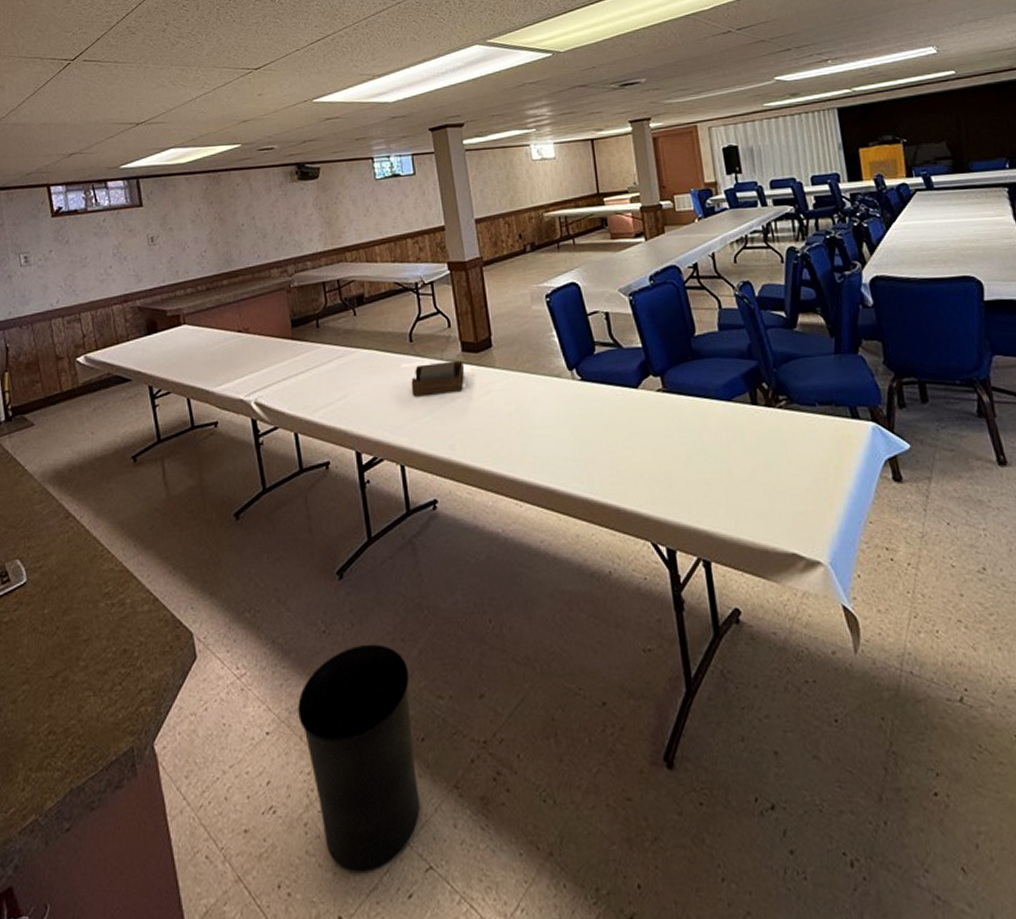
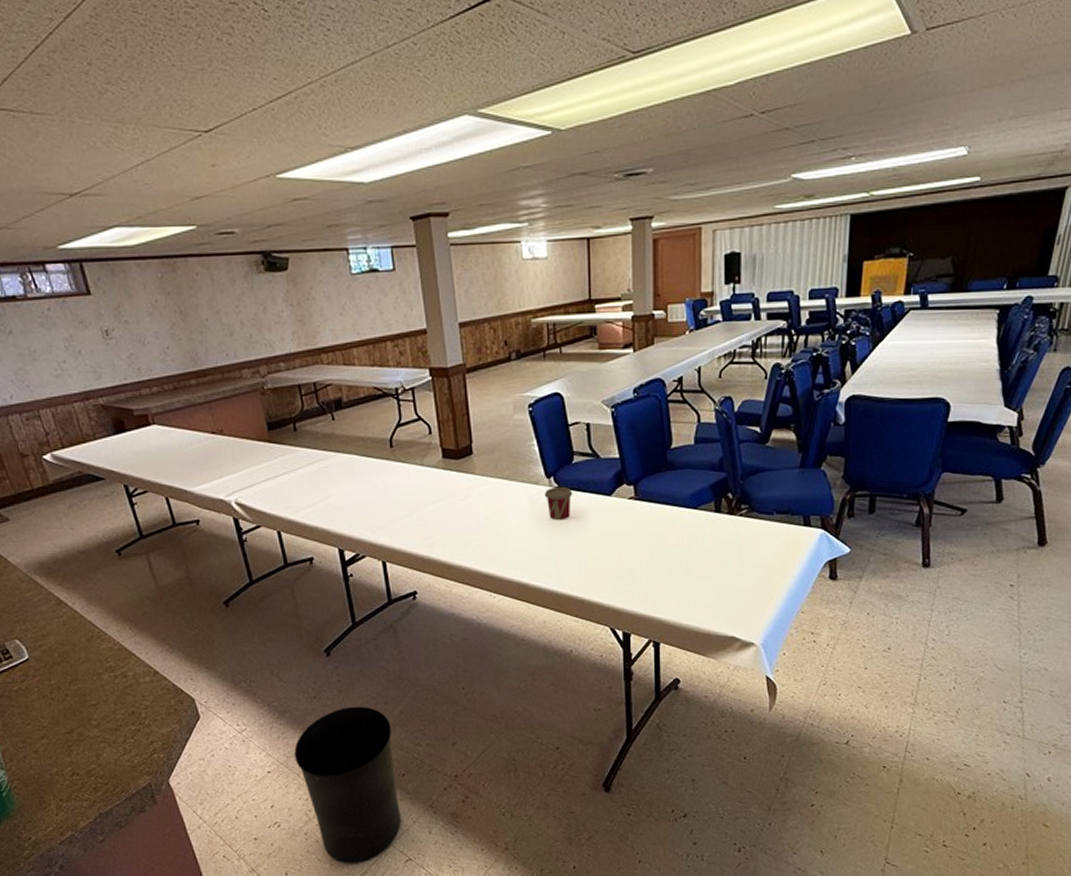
napkin holder: present [411,360,465,397] -> none [391,466,445,500]
cup: none [567,379,598,417] -> present [544,486,573,521]

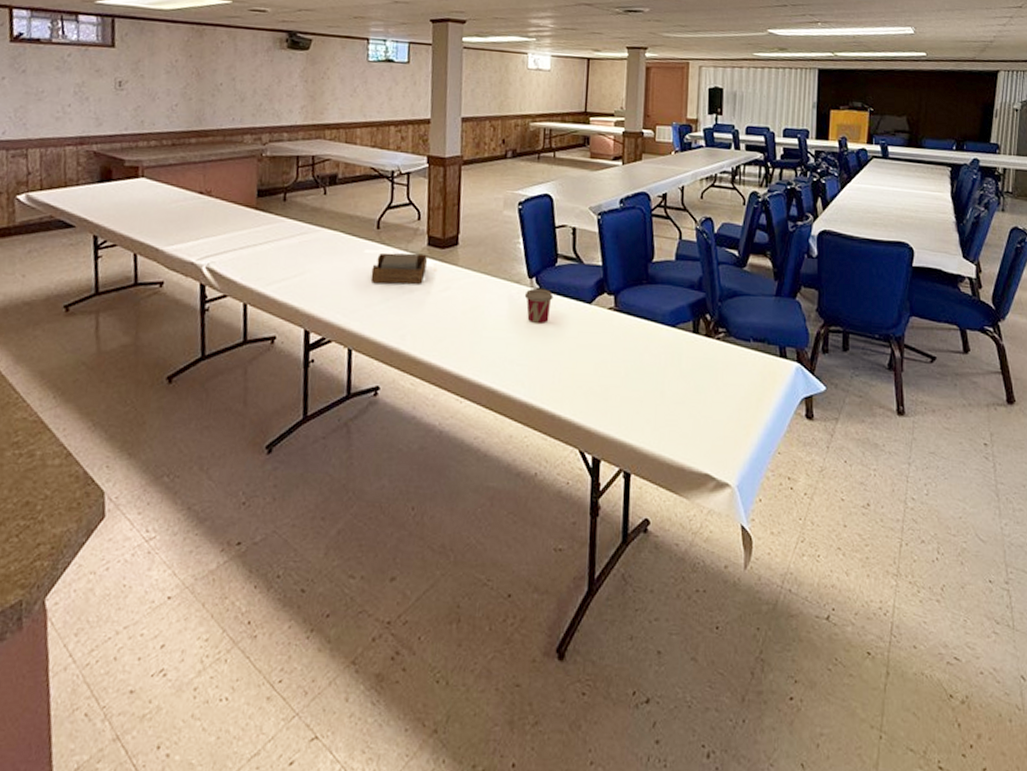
waste bin: present [294,706,401,864] -> none [204,519,325,738]
napkin holder: none [391,466,445,500] -> present [370,252,428,286]

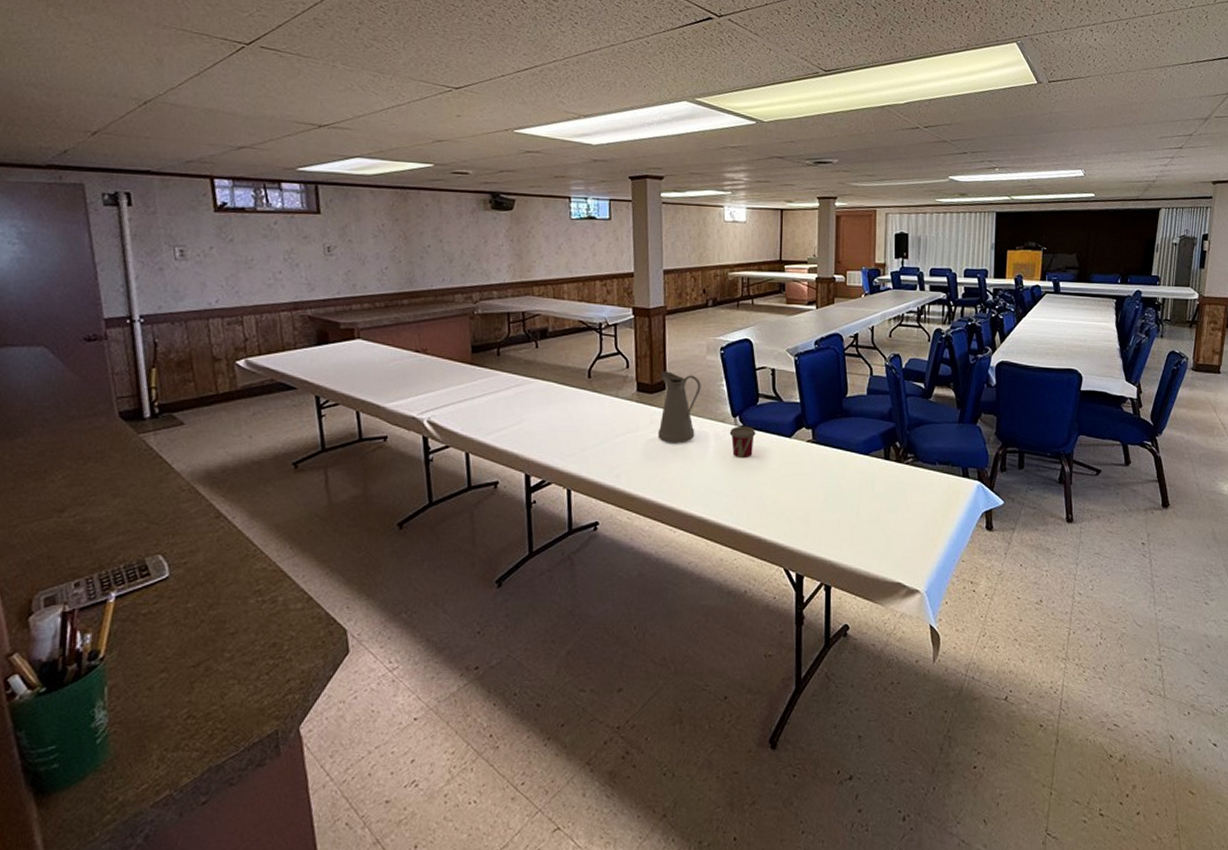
napkin holder: present [370,252,428,286] -> none [585,399,638,429]
pitcher: none [447,225,496,305] -> present [657,371,701,444]

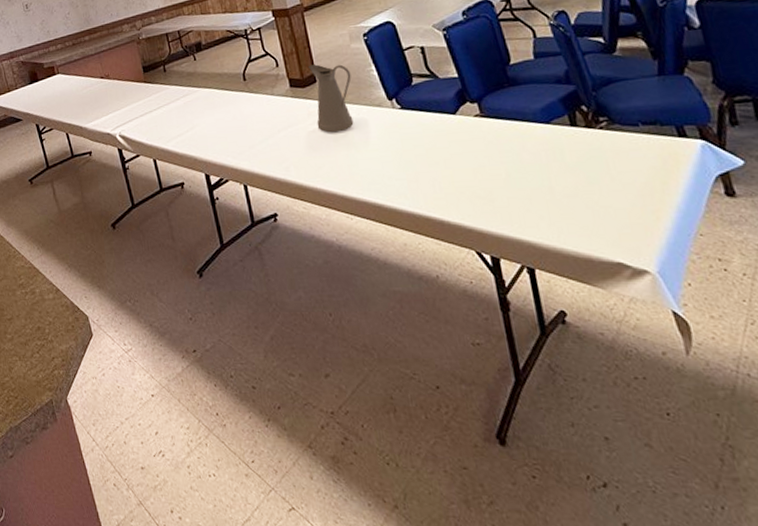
cup: present [729,426,756,459] -> none [388,107,417,141]

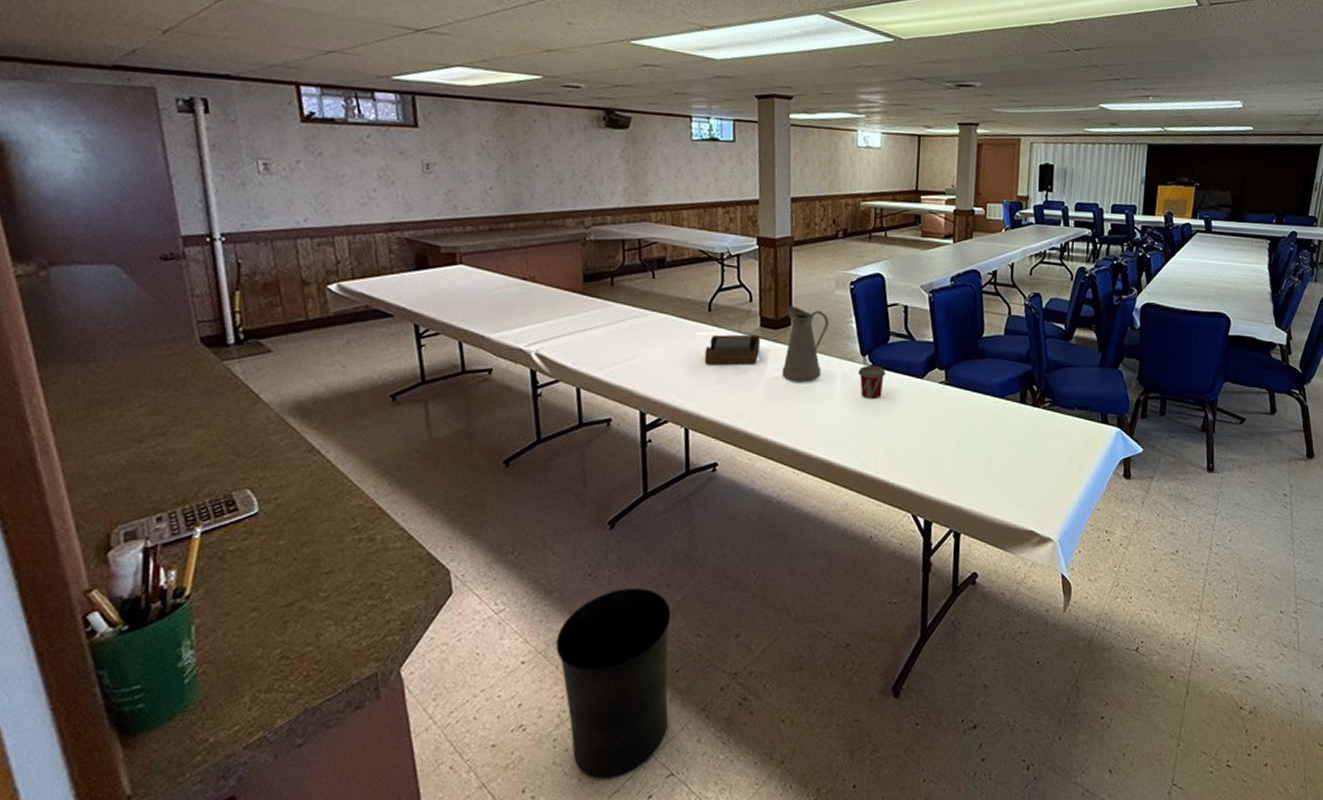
waste bin: none [174,329,281,507] -> present [556,588,671,779]
napkin holder: none [247,95,294,128] -> present [704,334,761,366]
cup: none [388,107,417,141] -> present [857,365,886,400]

